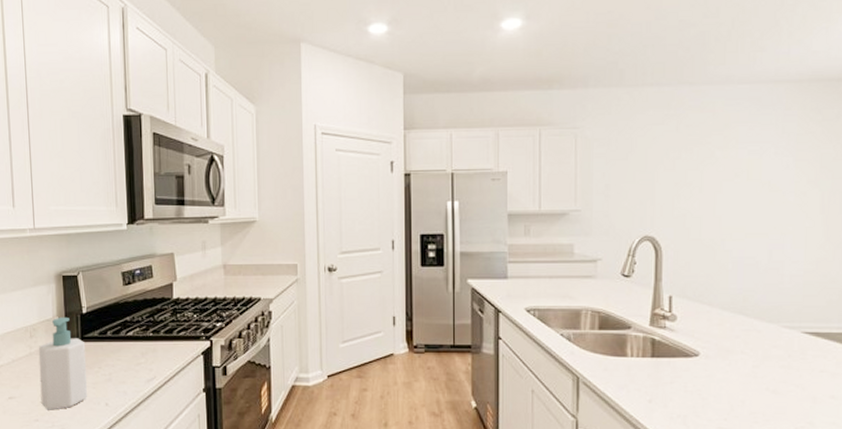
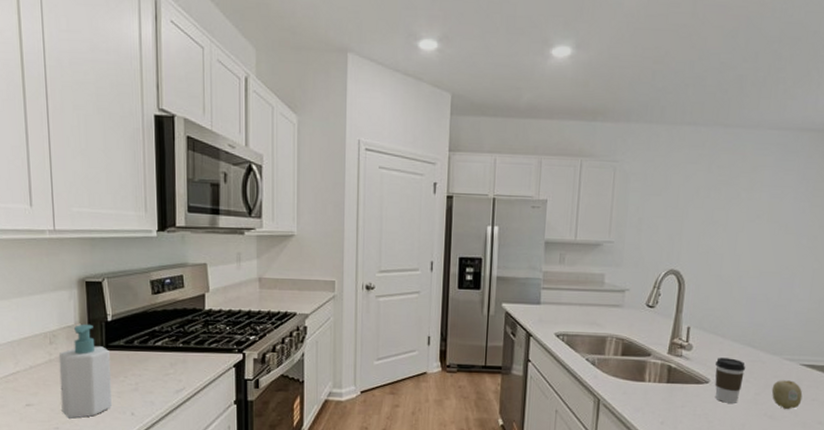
coffee cup: none [704,328,738,377] -> present [715,358,745,403]
fruit: none [771,350,809,382] -> present [771,380,803,409]

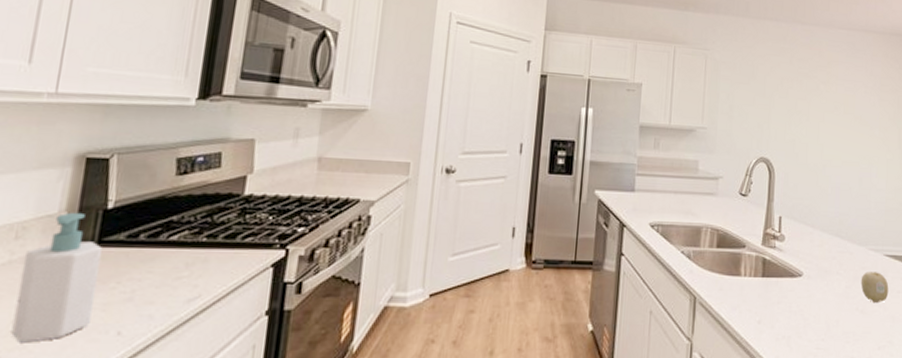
coffee cup: present [715,358,745,403] -> none [807,249,835,298]

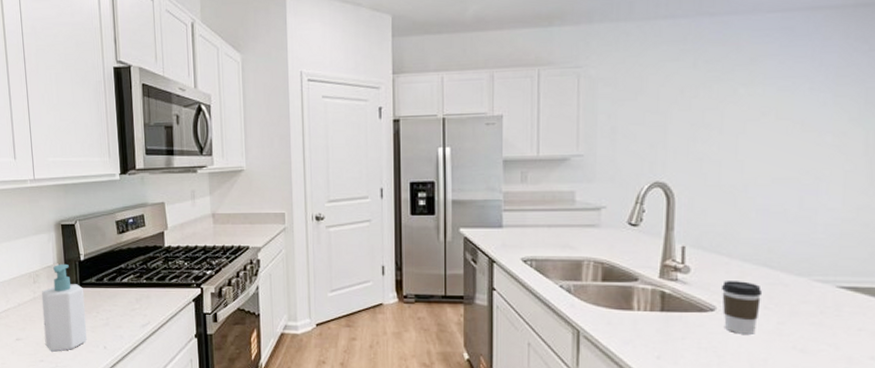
coffee cup: none [807,249,835,298] -> present [722,281,762,334]
fruit: present [860,272,889,302] -> none [800,306,844,341]

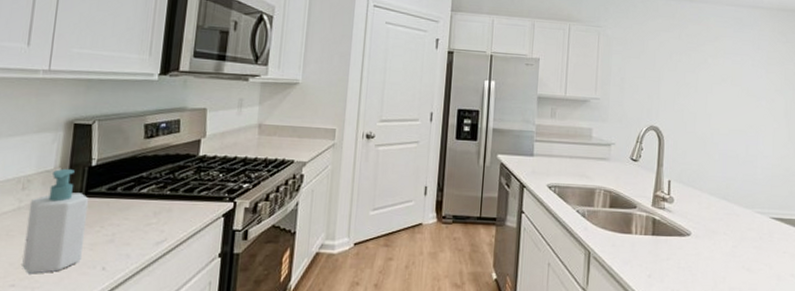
coffee cup: present [722,281,762,334] -> none [695,210,722,256]

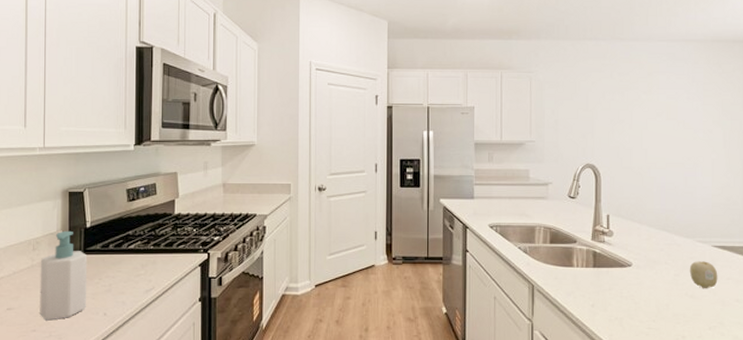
fruit: none [747,233,775,262] -> present [689,261,718,288]

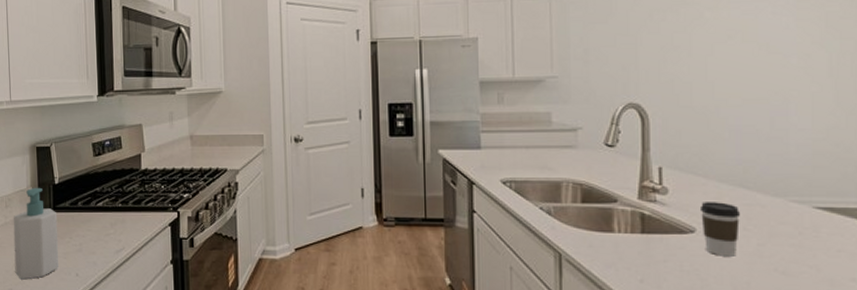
coffee cup: none [636,242,663,284] -> present [701,202,740,256]
fruit: present [689,261,718,288] -> none [779,227,823,263]

